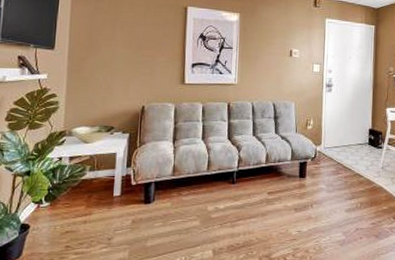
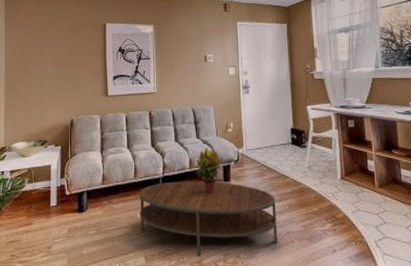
coffee table: none [210,175,348,251] -> present [139,181,277,256]
potted plant: none [272,143,299,189] -> present [195,148,222,194]

